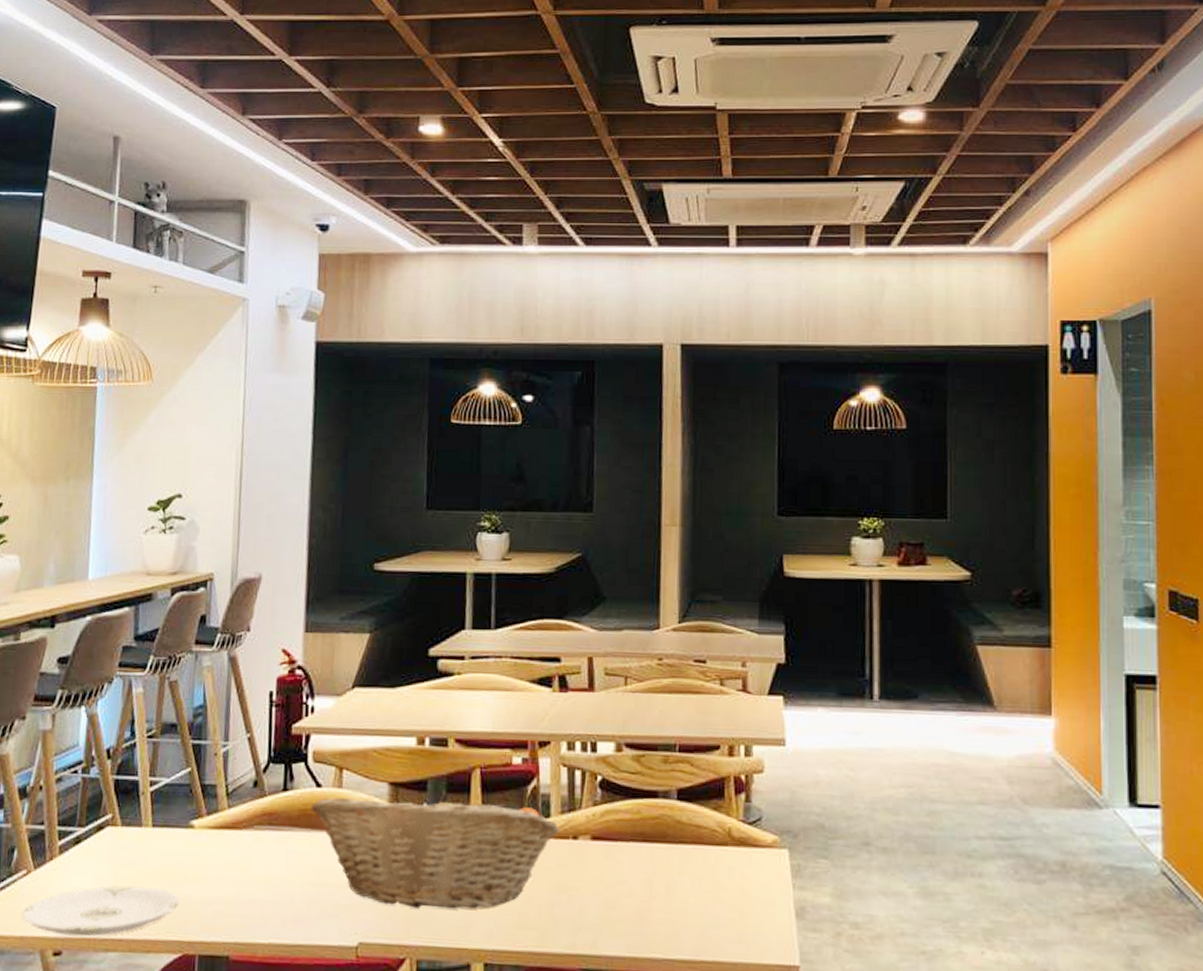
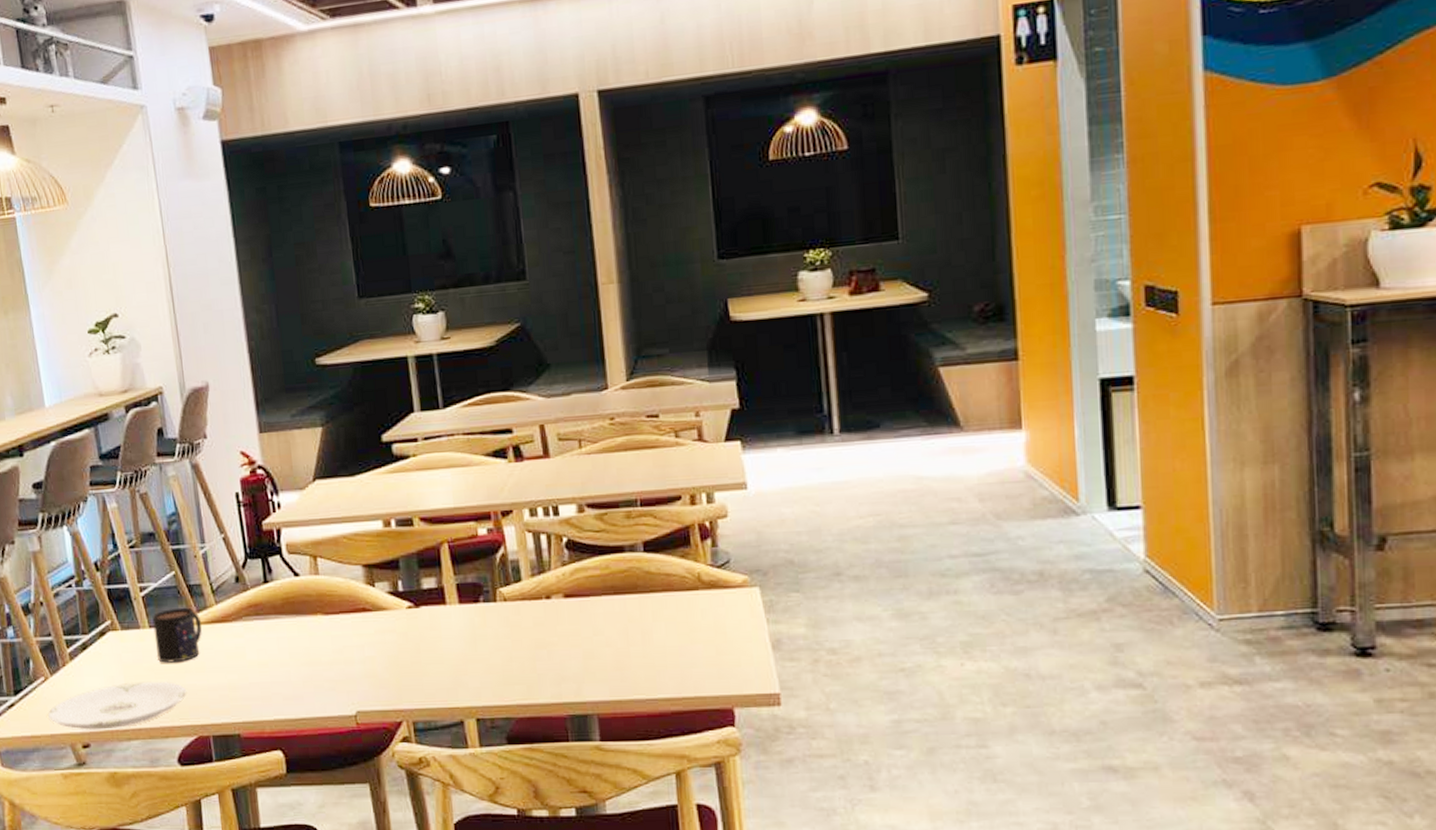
mug: none [154,808,209,869] -> present [152,607,202,663]
fruit basket: present [311,790,561,909] -> none [292,567,533,676]

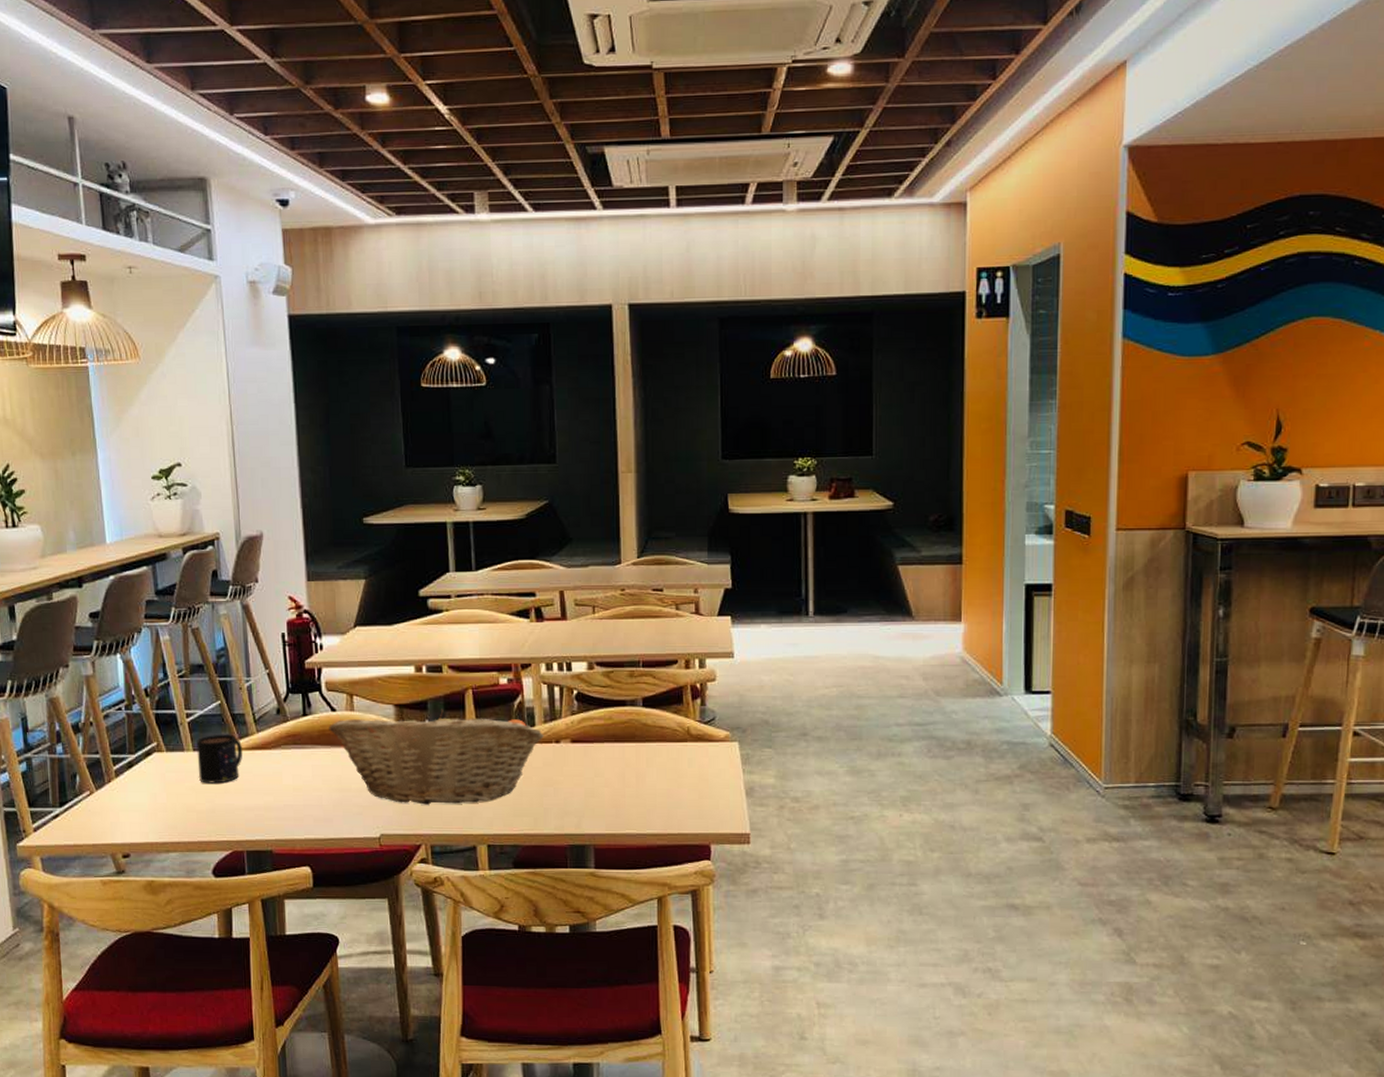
plate: present [48,681,187,730] -> none [91,799,225,842]
fruit basket: none [292,567,533,676] -> present [329,709,545,805]

